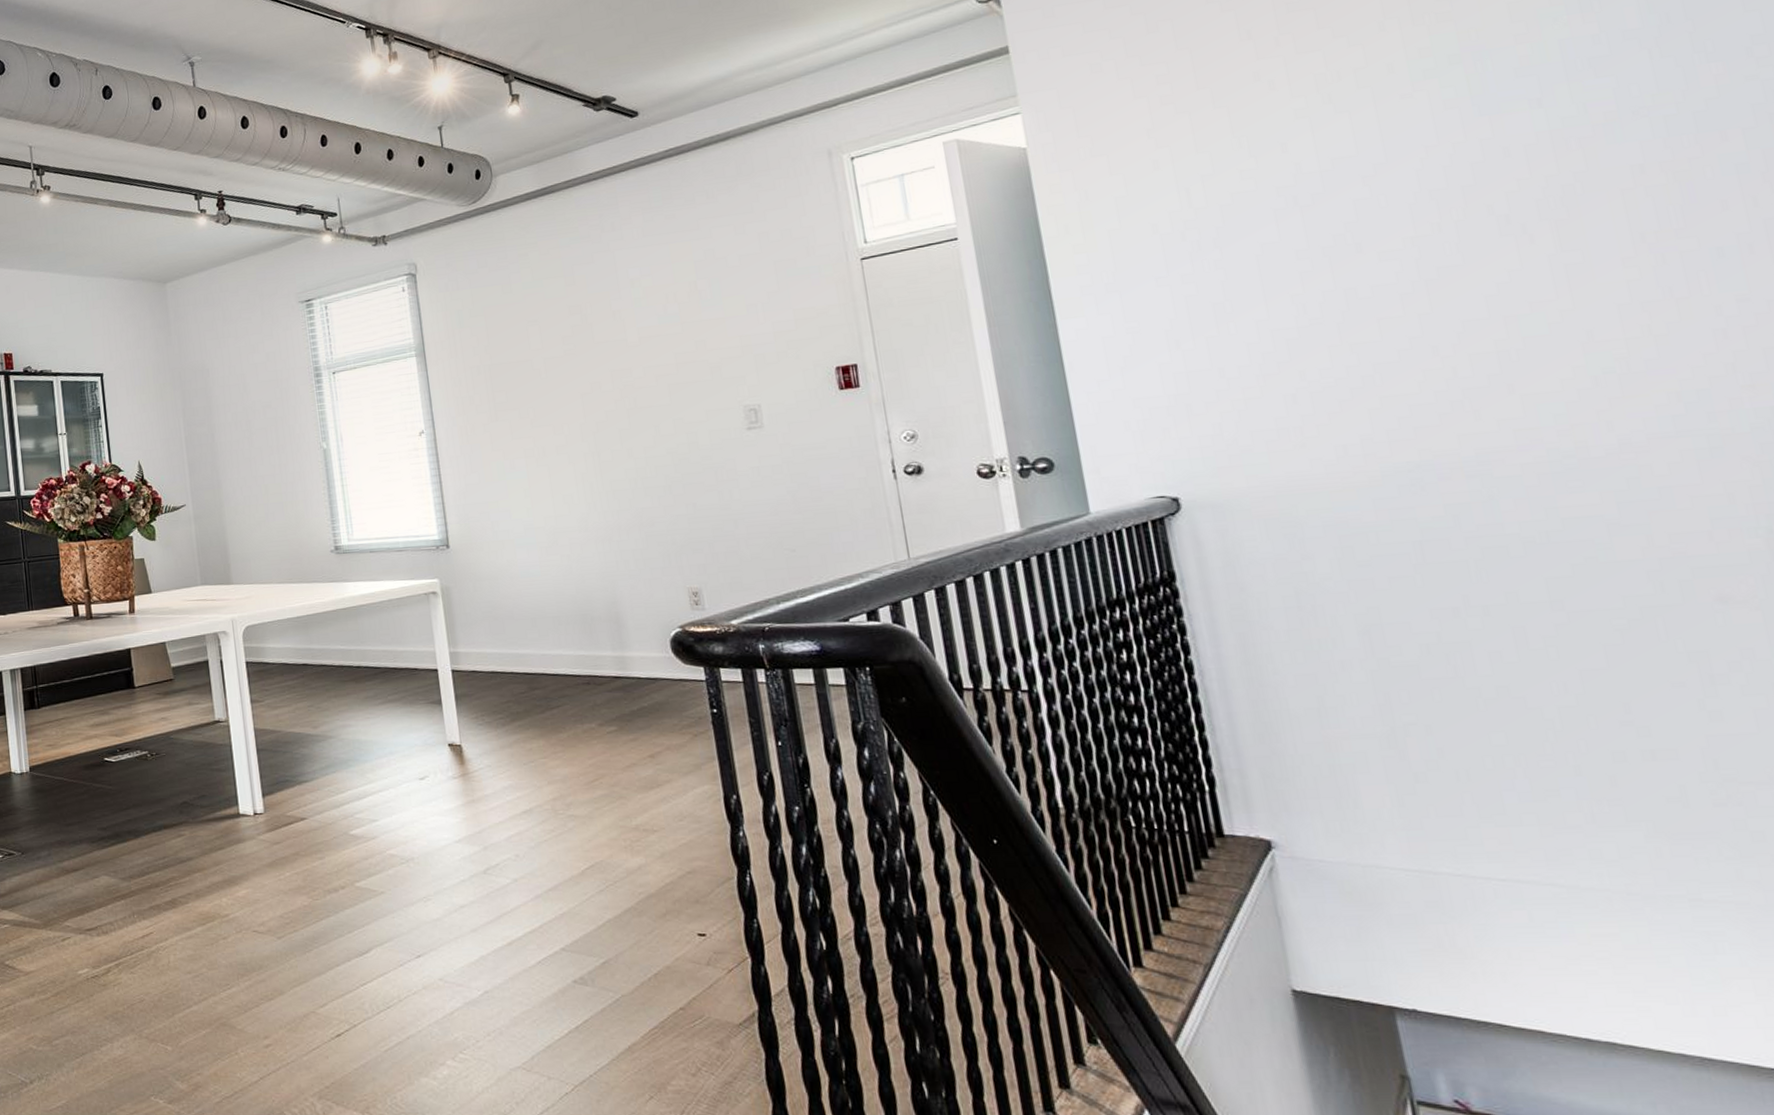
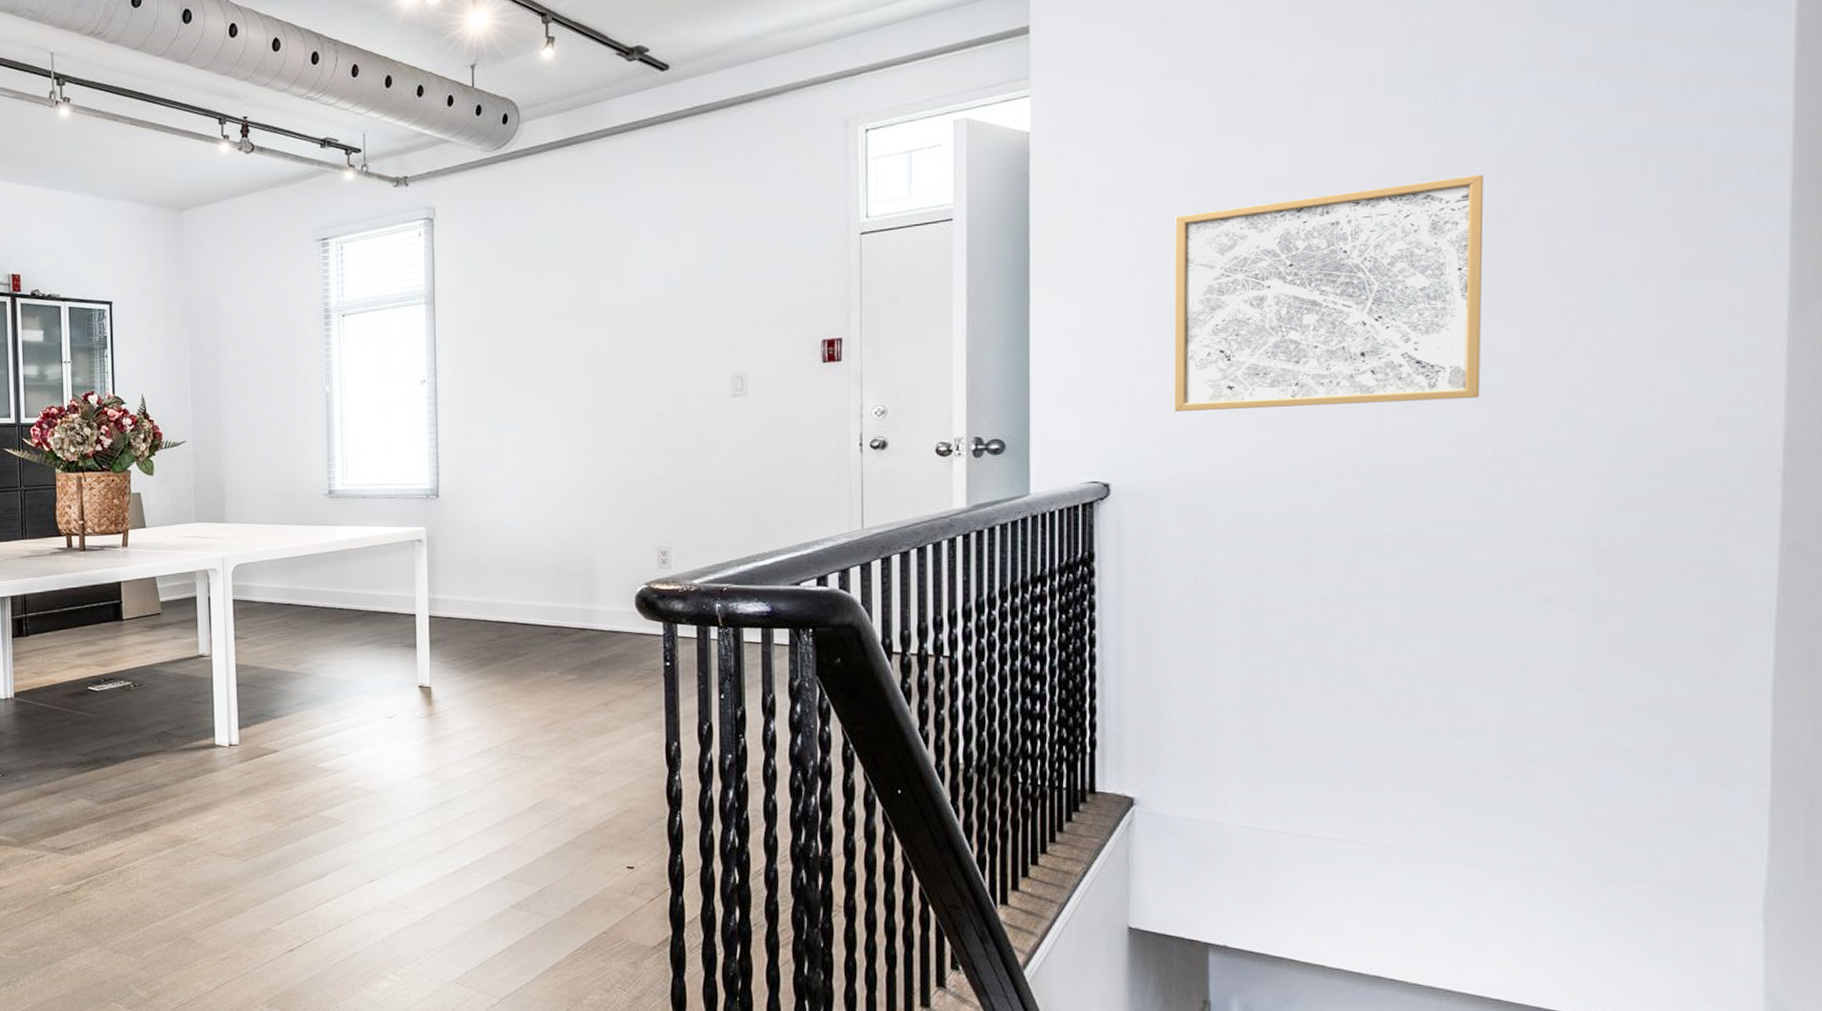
wall art: none [1201,154,1590,418] -> present [1174,174,1484,411]

